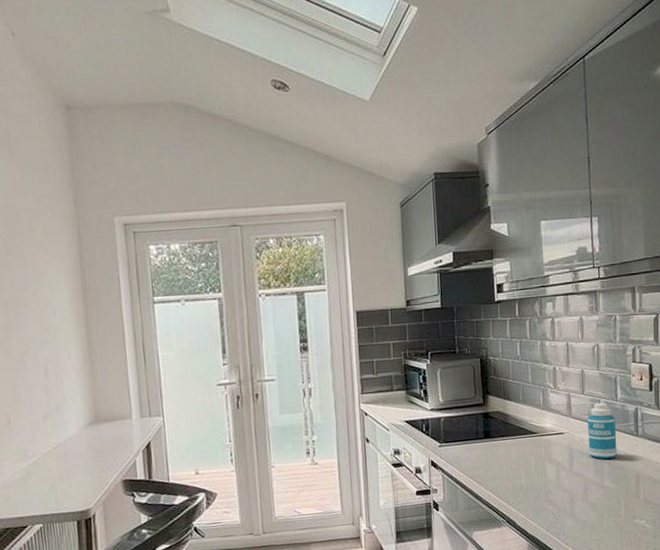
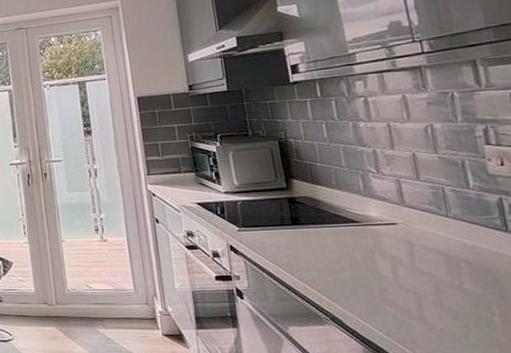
bottle: present [588,402,617,459] -> none [428,190,479,257]

